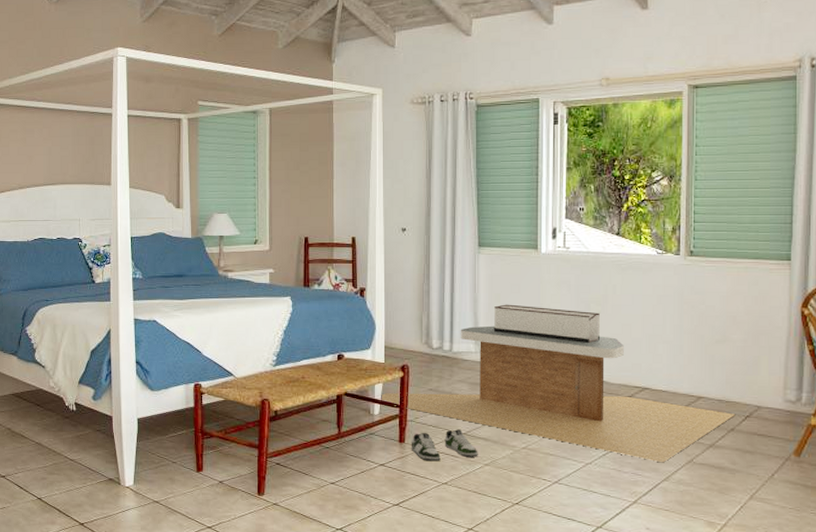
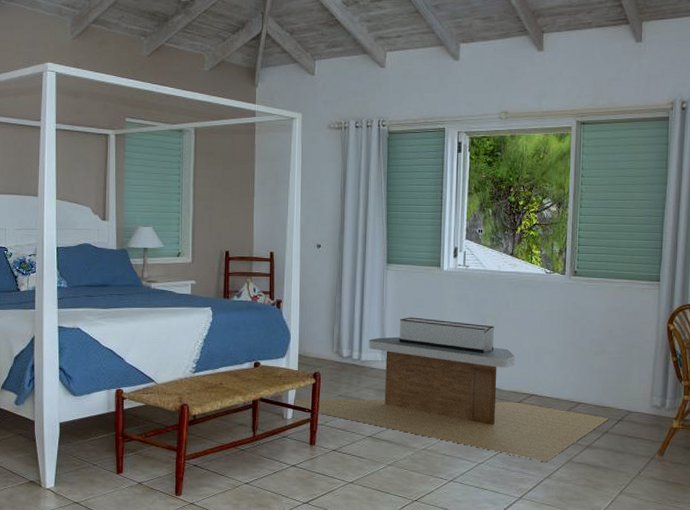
shoe: present [411,429,478,462] -> none [320,432,382,462]

